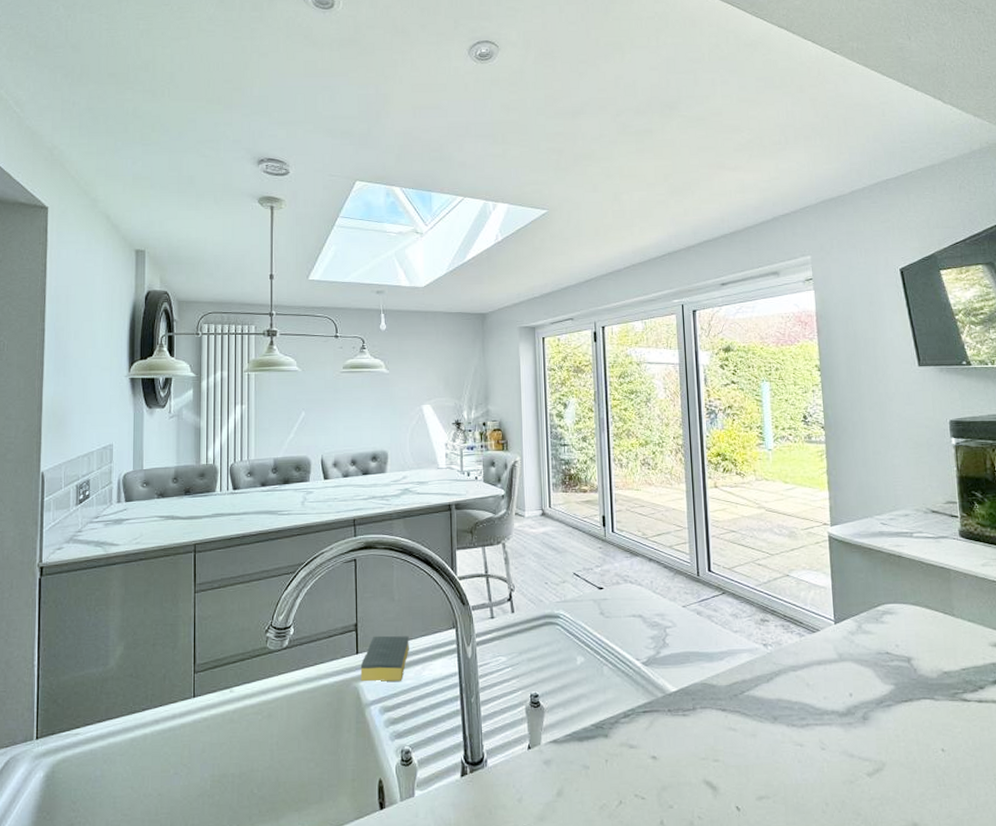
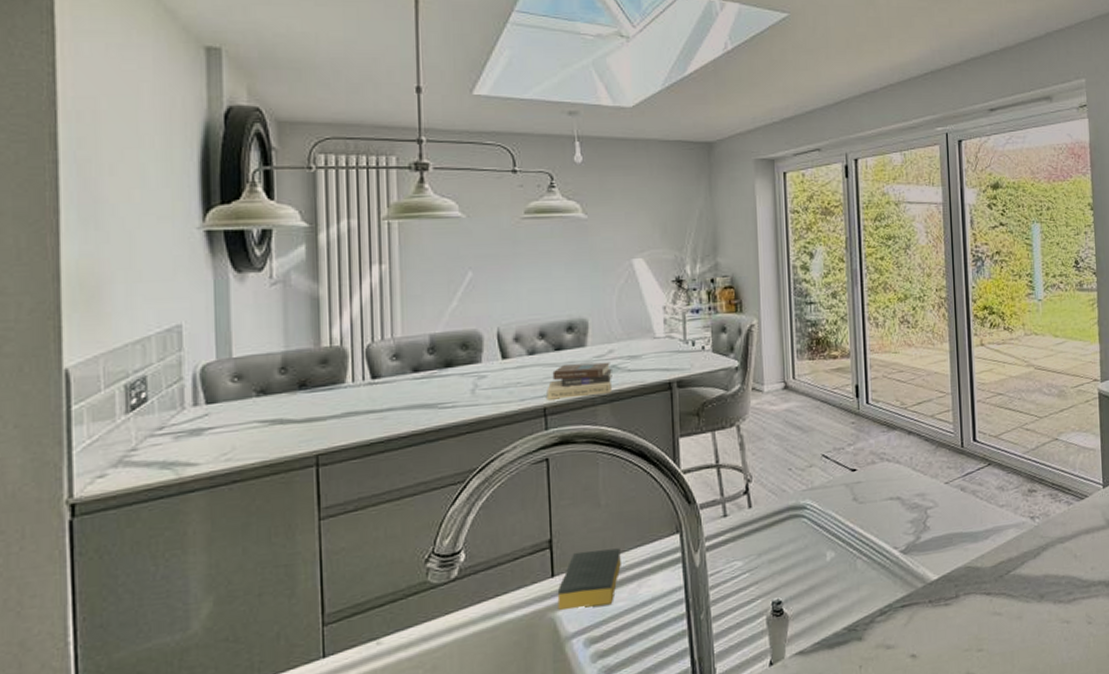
books: none [356,486,405,513] -> present [546,362,612,400]

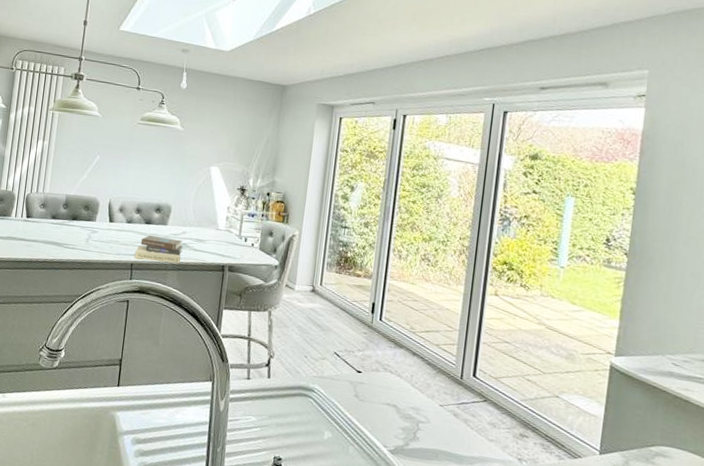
sponge: present [557,548,621,611] -> none [118,373,168,419]

